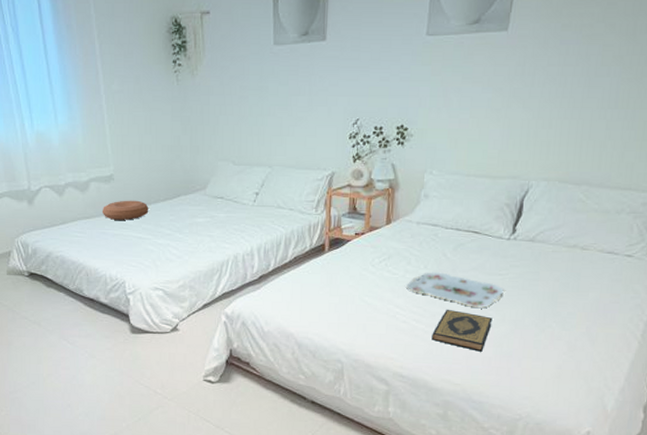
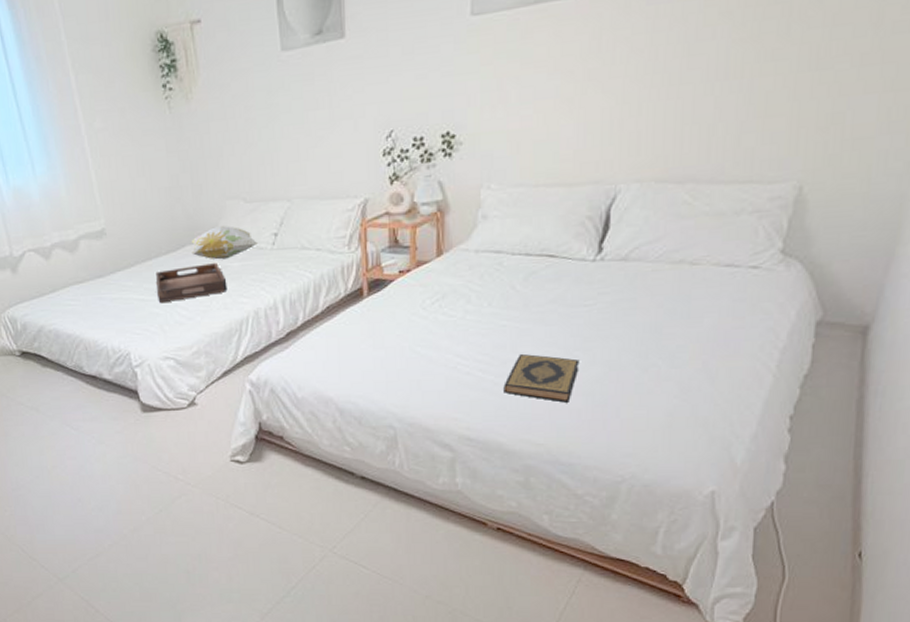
cushion: present [102,200,149,220] -> none [95,256,150,282]
serving tray: none [152,212,213,242] -> present [156,263,228,304]
decorative pillow: none [185,181,242,210] -> present [191,225,259,260]
serving tray: present [406,272,504,308] -> none [468,309,592,349]

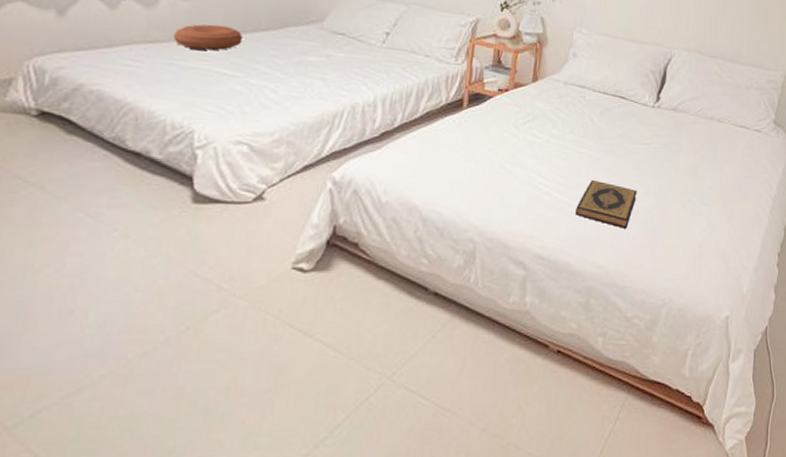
cushion: none [95,256,150,282] -> present [172,24,243,51]
serving tray: present [156,263,228,304] -> none [243,47,328,82]
decorative pillow: present [191,225,259,260] -> none [294,13,369,49]

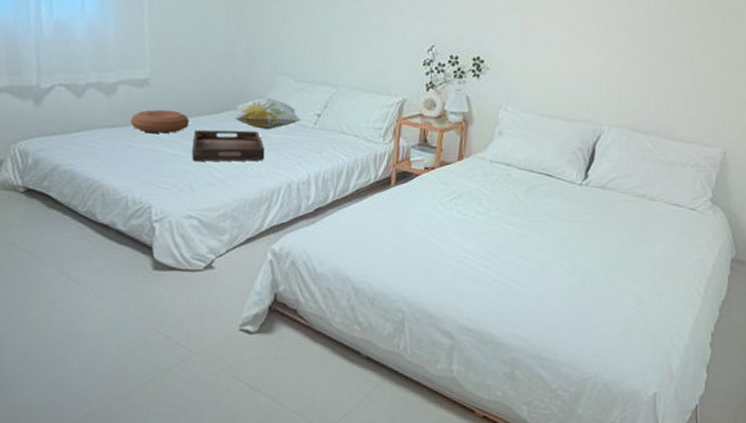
serving tray: none [243,47,328,82] -> present [191,129,265,162]
decorative pillow: none [294,13,369,49] -> present [234,97,302,130]
hardback book: present [575,179,637,229] -> none [501,255,563,304]

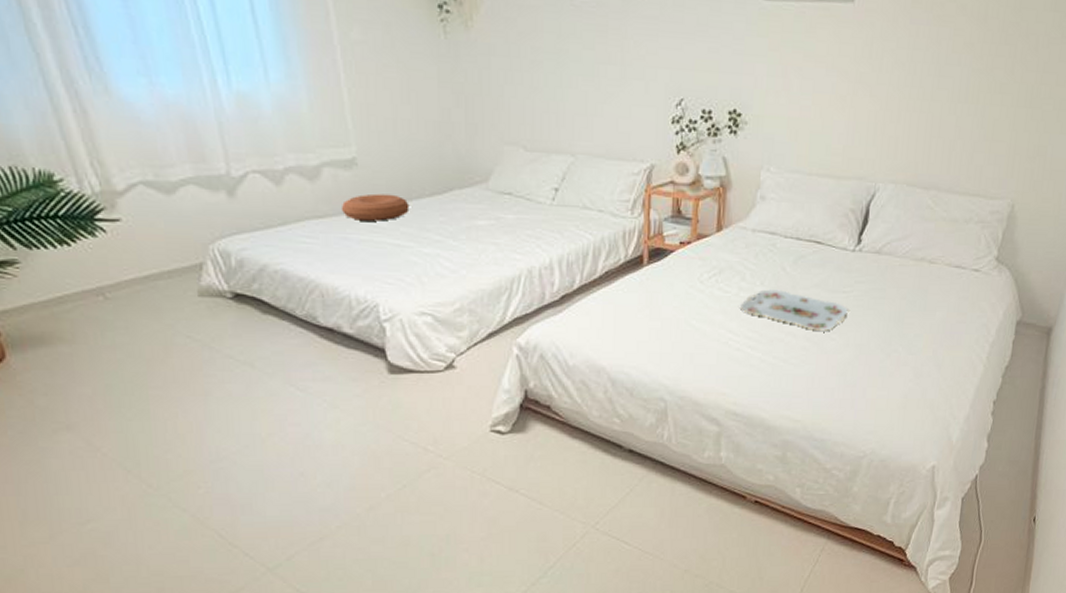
serving tray: present [191,129,265,162] -> none [415,212,499,252]
decorative pillow: present [234,97,302,130] -> none [460,171,537,210]
serving tray: none [476,214,575,256] -> present [740,289,848,331]

